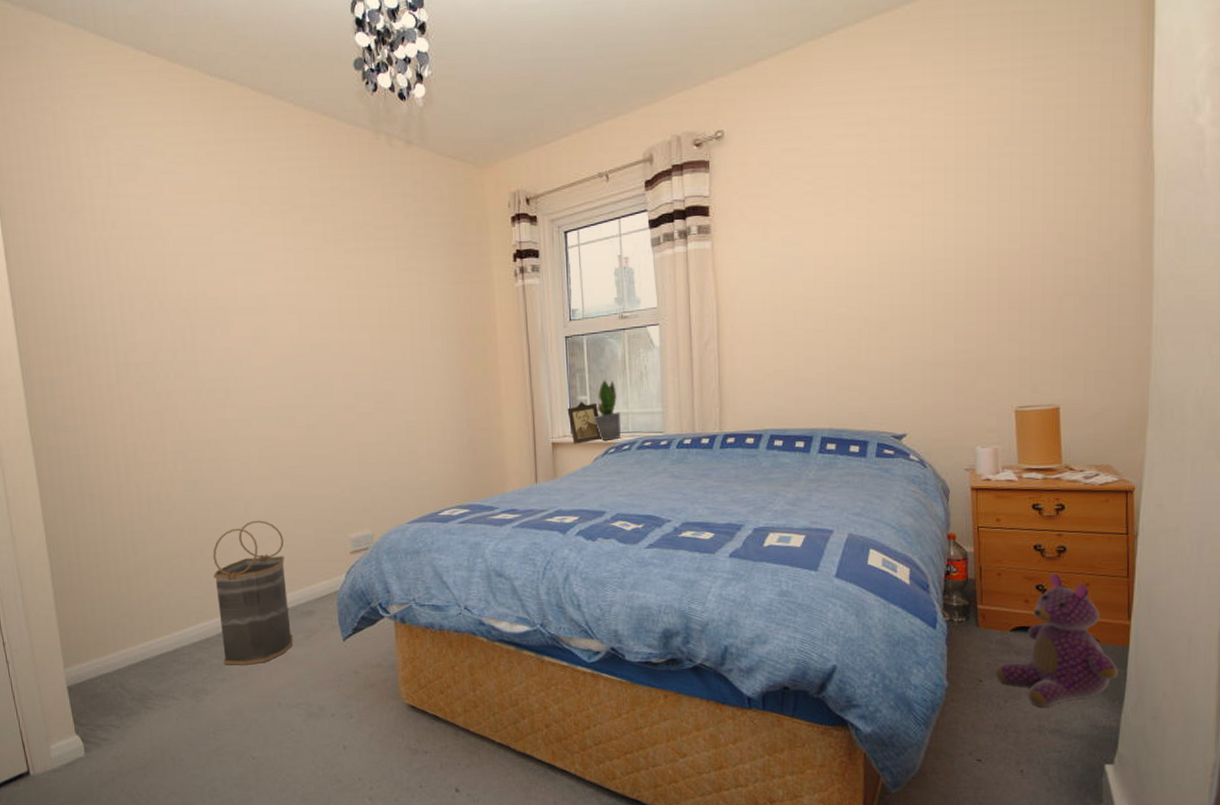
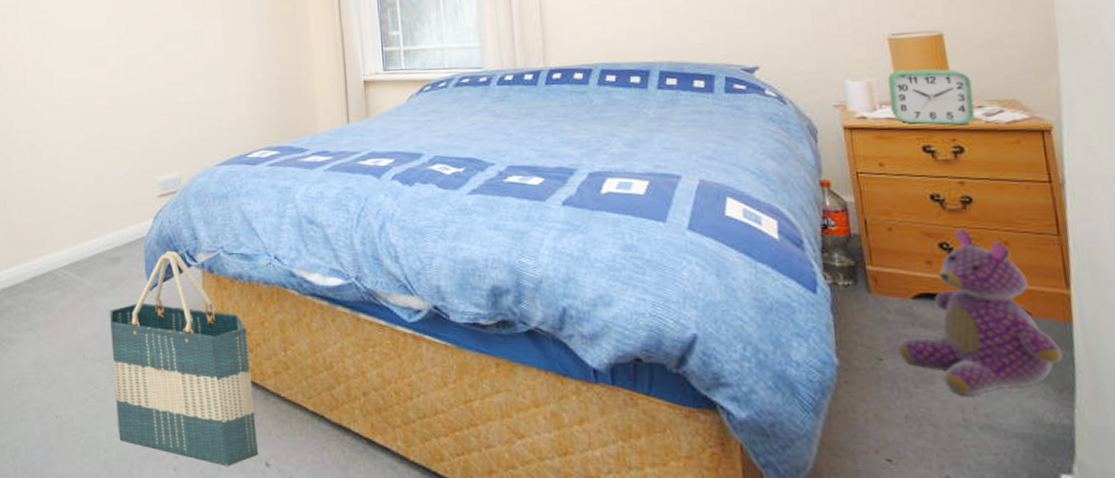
basket: present [213,520,293,665] -> none [24,162,100,314]
tote bag: none [303,604,448,793] -> present [109,251,258,466]
photo frame: present [567,402,601,444] -> none [379,37,416,82]
potted plant: present [593,379,621,441] -> none [406,13,436,78]
alarm clock: none [1011,438,1077,487] -> present [888,69,975,126]

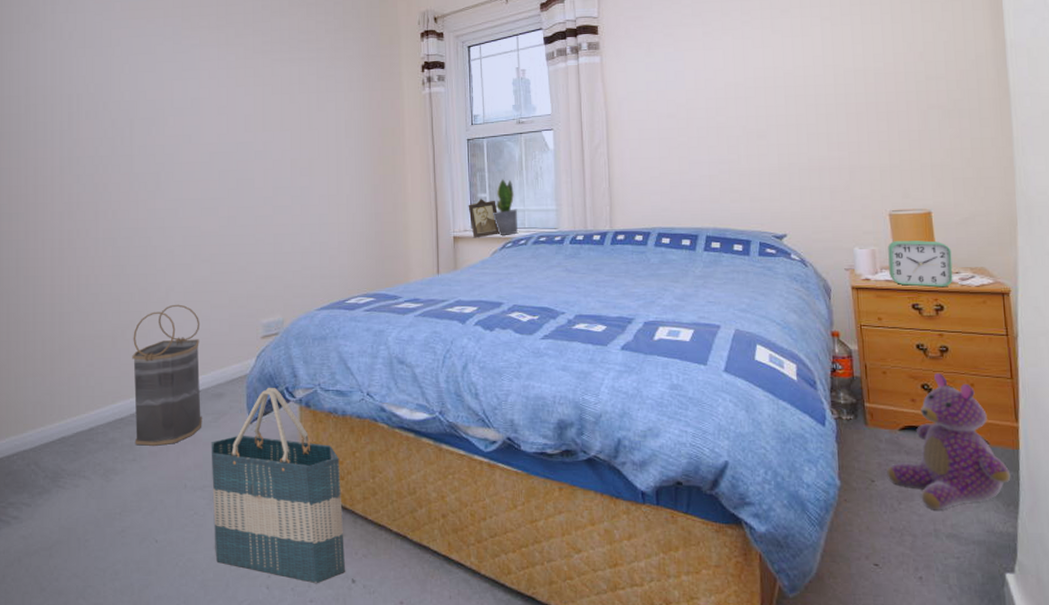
basket: none [24,162,100,314] -> present [132,304,202,446]
photo frame: none [379,37,416,82] -> present [468,199,500,238]
potted plant: none [406,13,436,78] -> present [492,178,518,235]

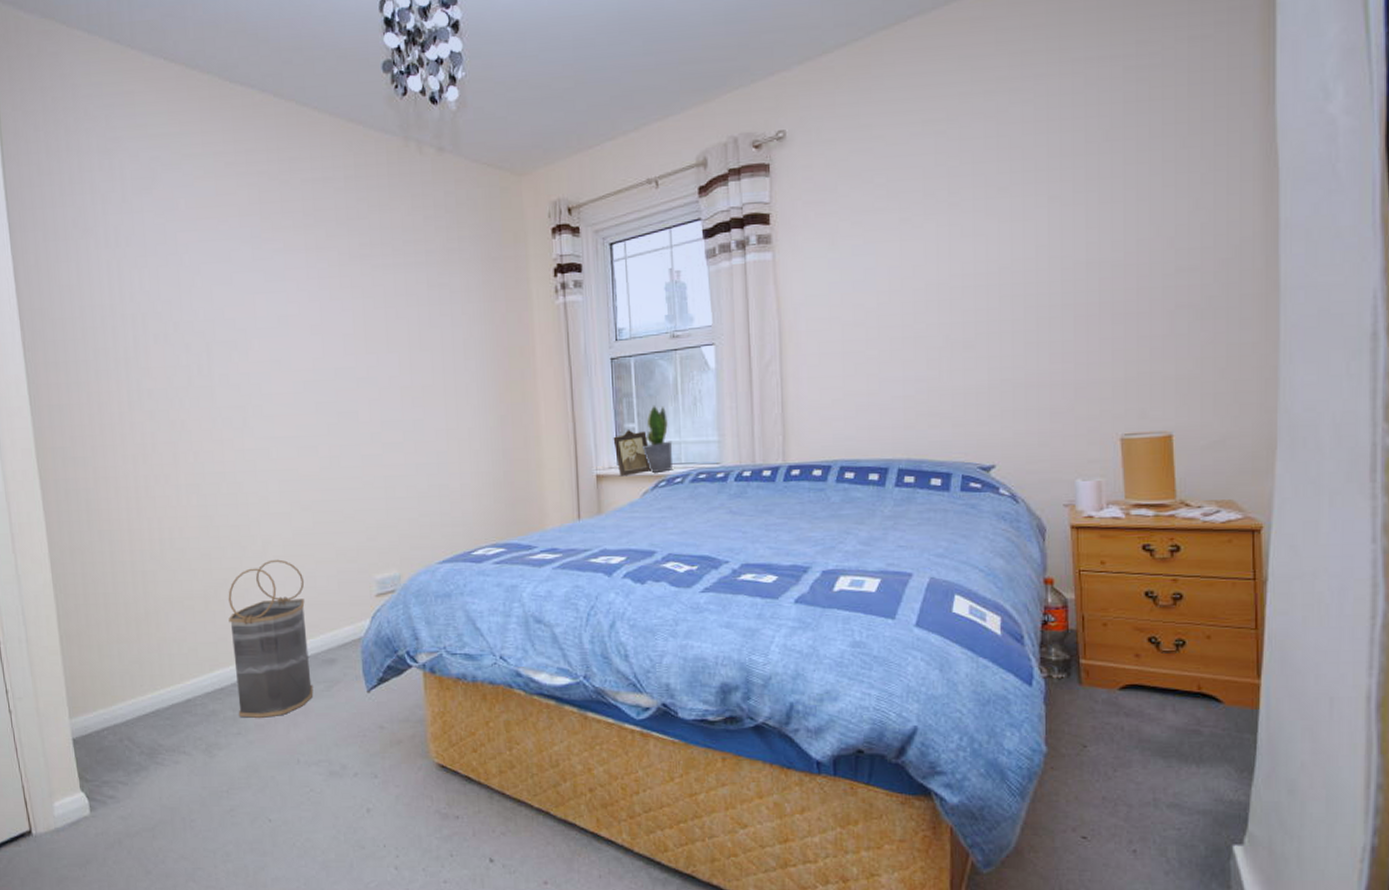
tote bag: present [210,388,345,583] -> none [324,652,482,863]
teddy bear: present [886,373,1011,510] -> none [1102,624,1247,778]
alarm clock: present [888,240,953,288] -> none [1117,469,1194,525]

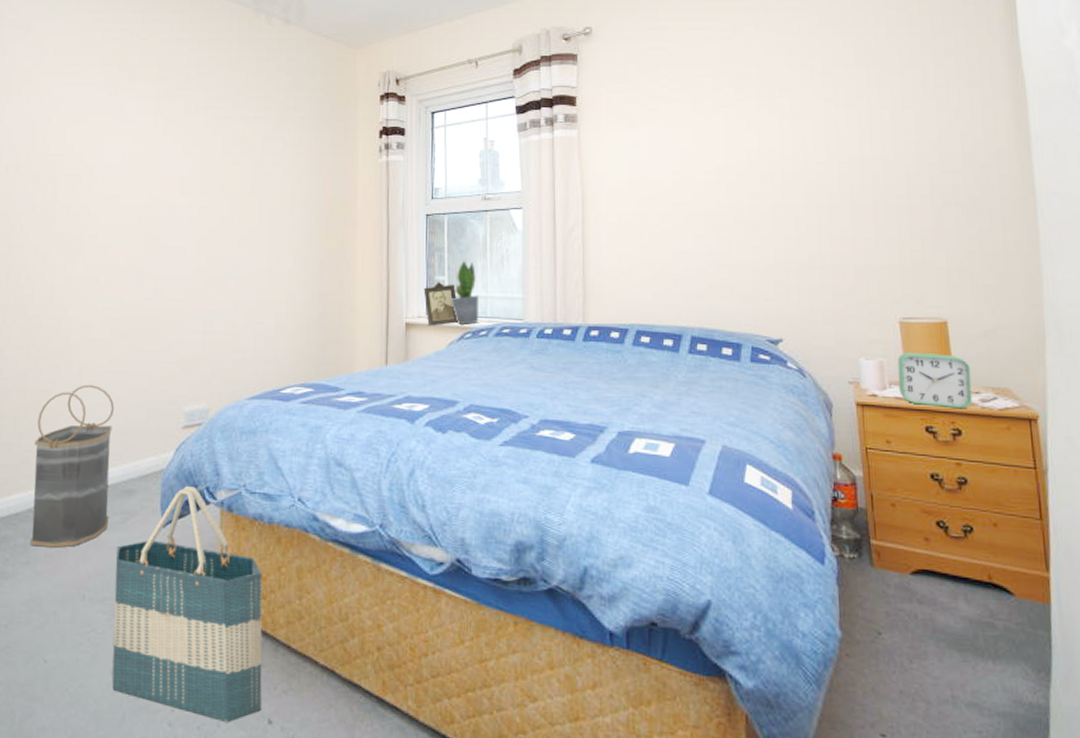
tote bag: none [324,652,482,863] -> present [112,486,262,722]
alarm clock: none [1117,469,1194,525] -> present [898,353,973,409]

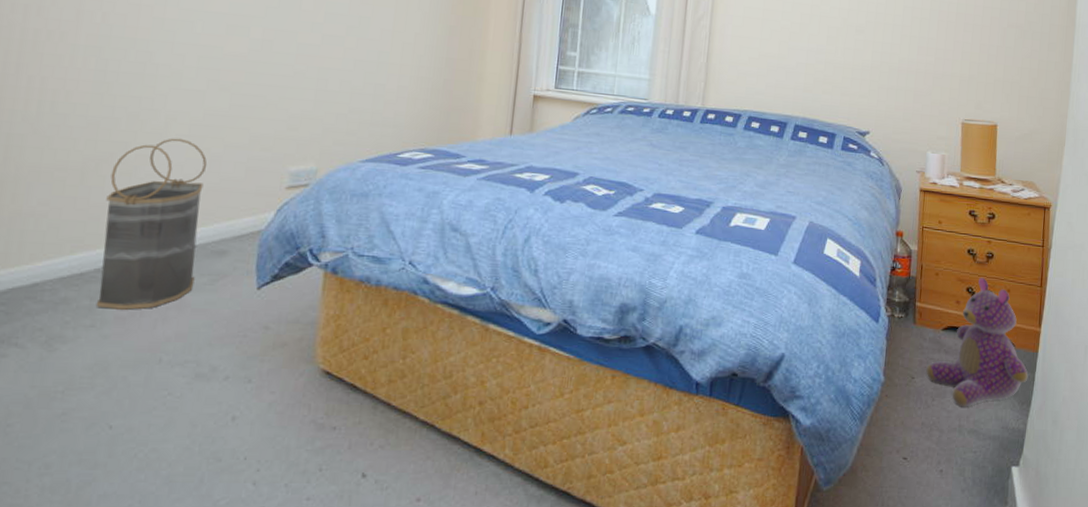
tote bag: present [112,486,262,722] -> none [190,248,366,478]
photo frame: present [423,282,458,326] -> none [554,57,587,100]
potted plant: present [450,260,480,324] -> none [580,38,609,101]
teddy bear: none [896,509,1041,673] -> present [926,278,1028,407]
alarm clock: present [898,353,973,409] -> none [954,149,1009,197]

